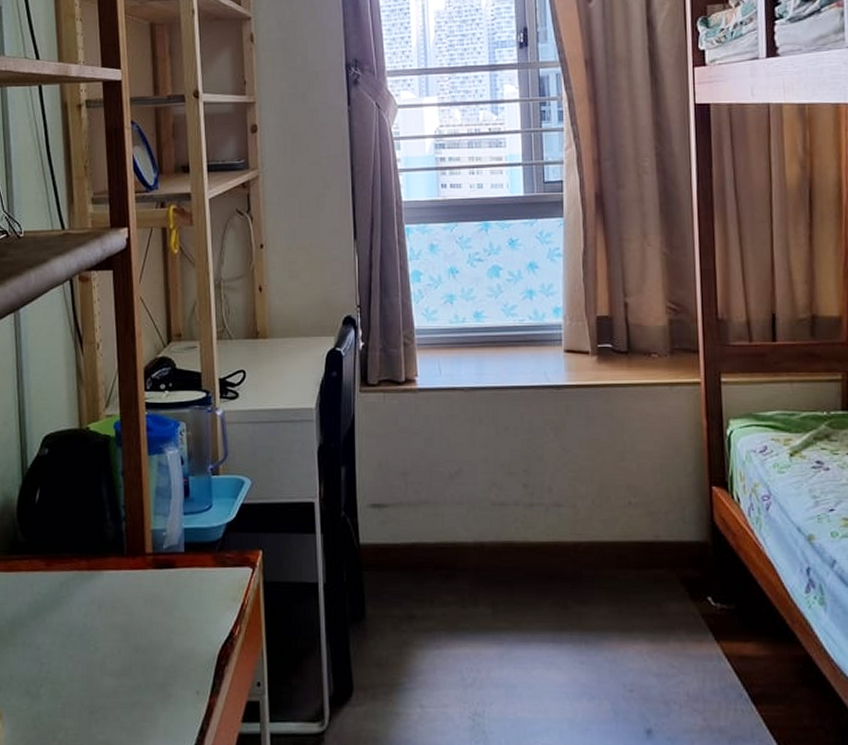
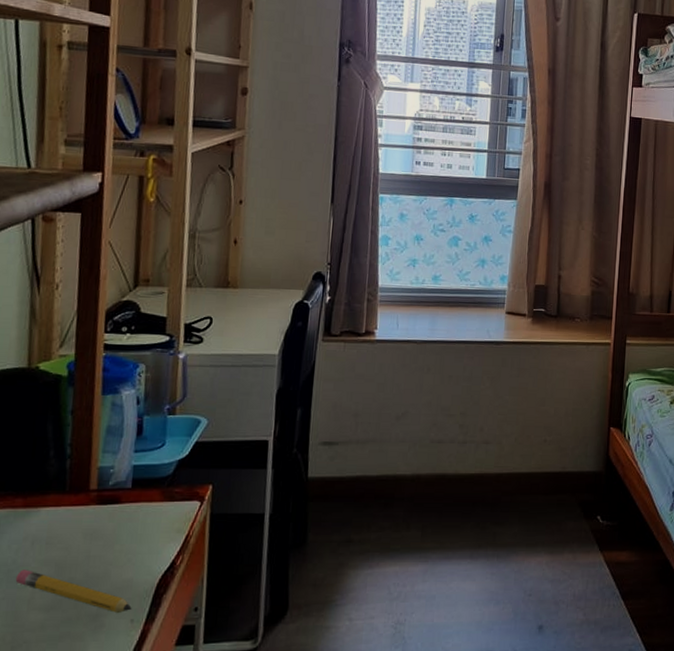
pencil: none [87,633,196,683] -> present [15,569,132,613]

